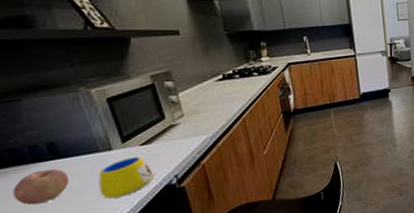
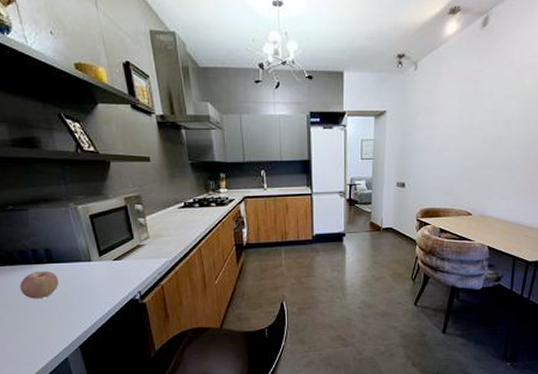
mug: present [98,156,157,199] -> none [80,270,124,304]

